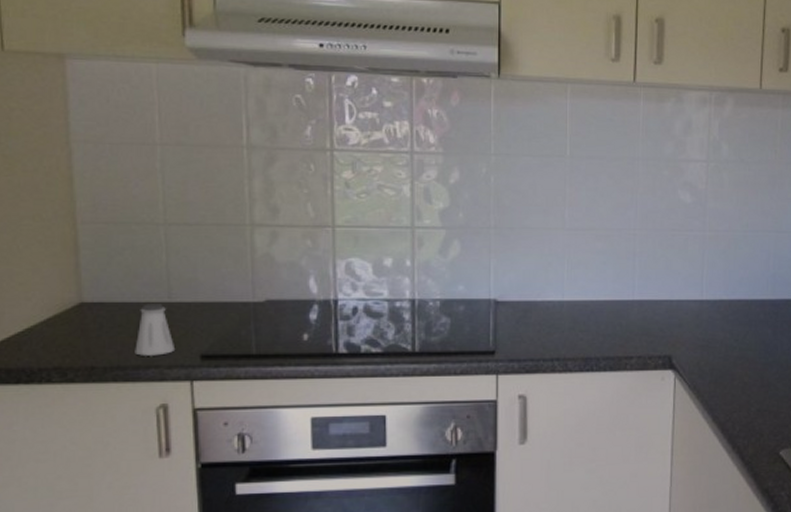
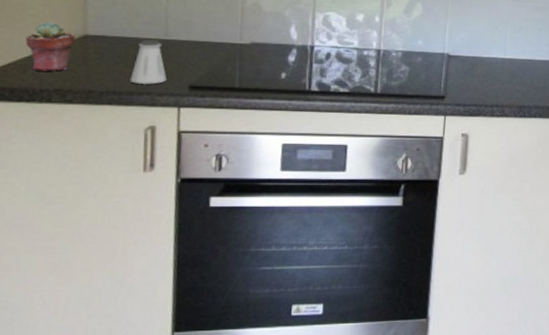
potted succulent: none [16,290,70,347] -> present [25,22,76,72]

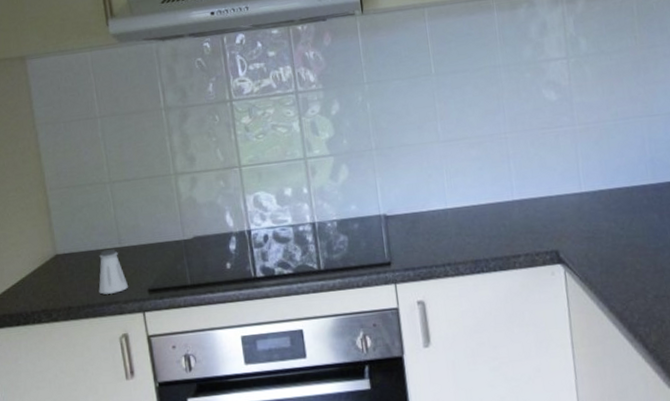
potted succulent: present [25,22,76,72] -> none [12,247,49,295]

